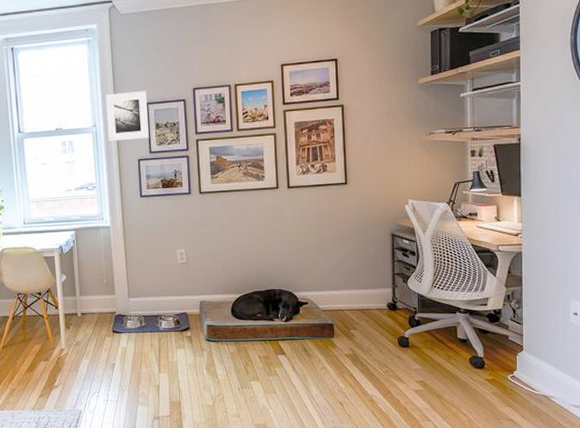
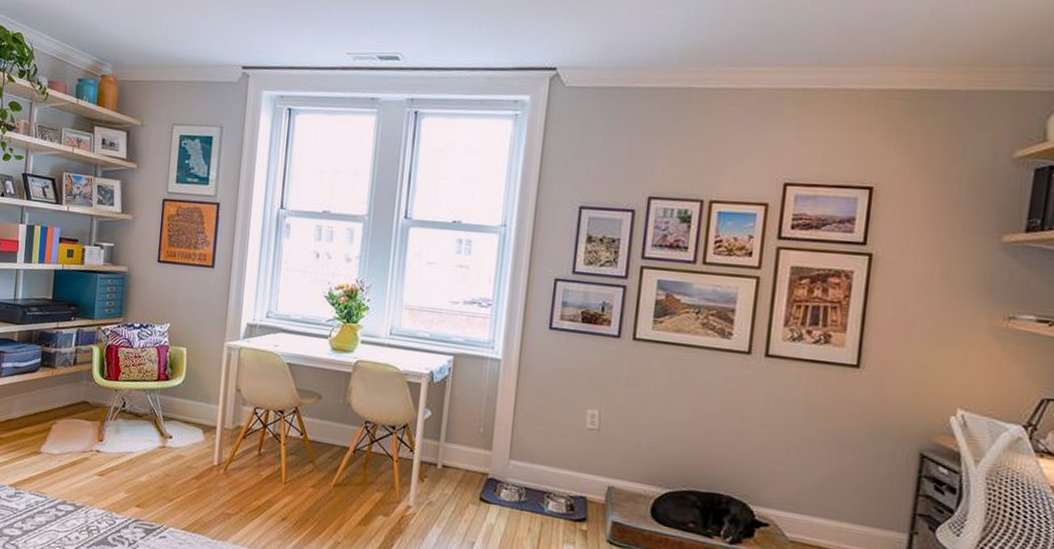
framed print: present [105,91,149,142] -> none [519,187,582,253]

